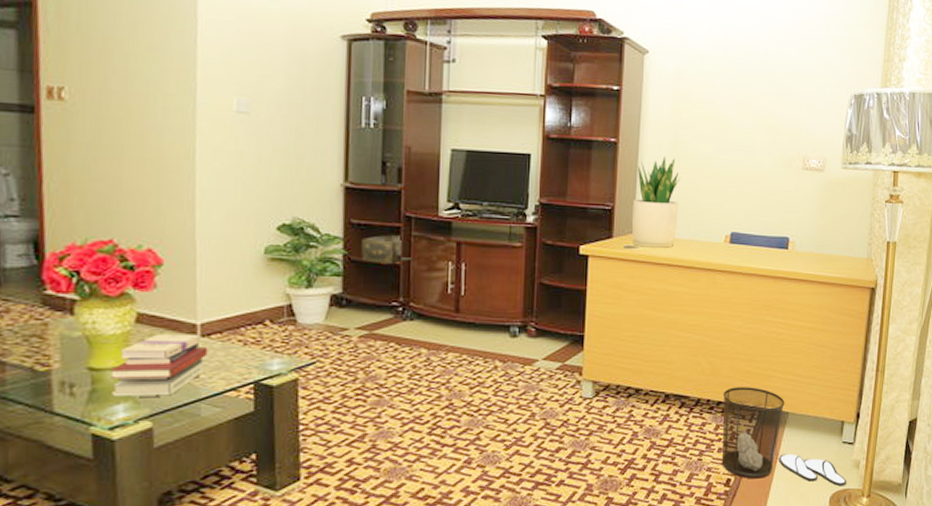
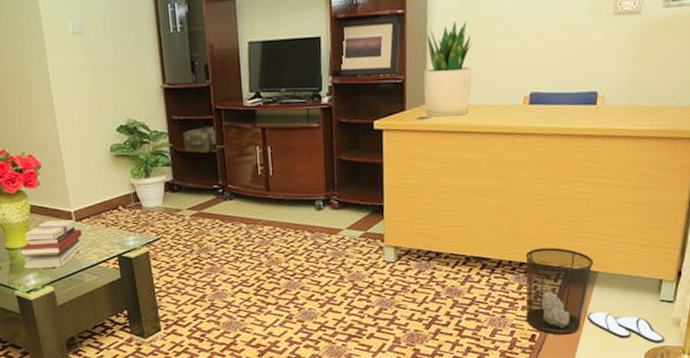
picture frame: none [536,141,614,201] -> present [328,16,401,77]

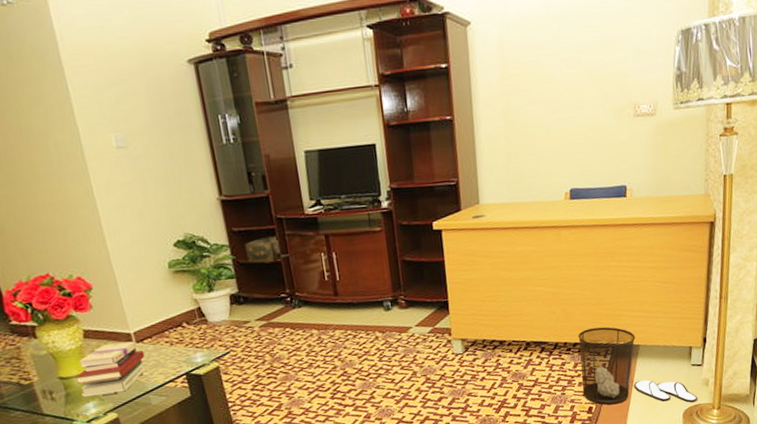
picture frame: present [328,16,401,77] -> none [385,122,451,182]
planter: present [423,21,473,117] -> none [474,125,519,215]

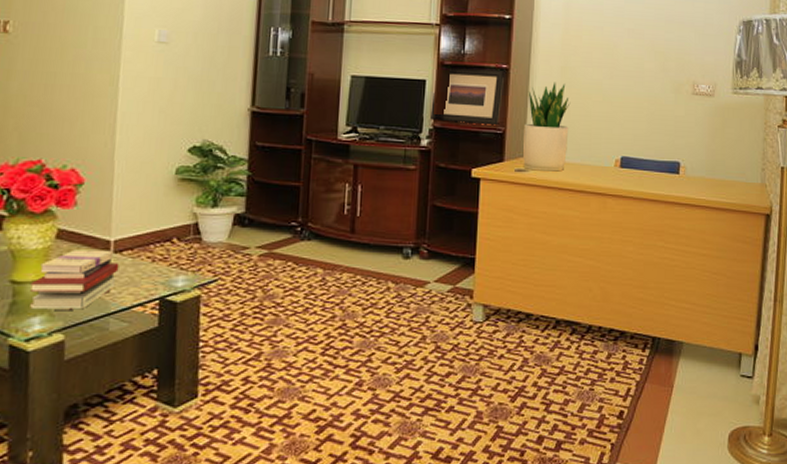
decorative box: present [244,235,290,263] -> none [264,156,312,186]
picture frame: none [385,122,451,182] -> present [431,68,505,126]
planter: none [474,125,519,215] -> present [522,82,571,172]
waste bin: present [578,326,635,405] -> none [614,314,679,412]
slippers: present [634,380,698,403] -> none [674,386,747,423]

